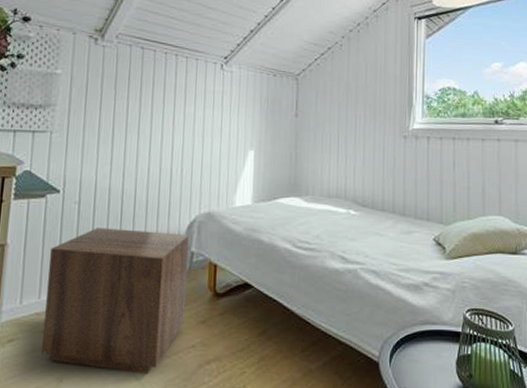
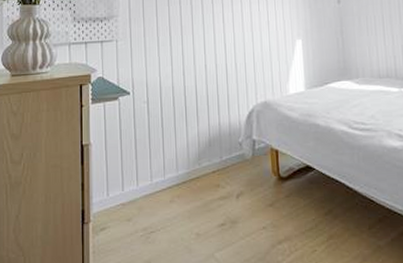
nightstand: present [42,228,190,373] -> none [127,123,254,255]

